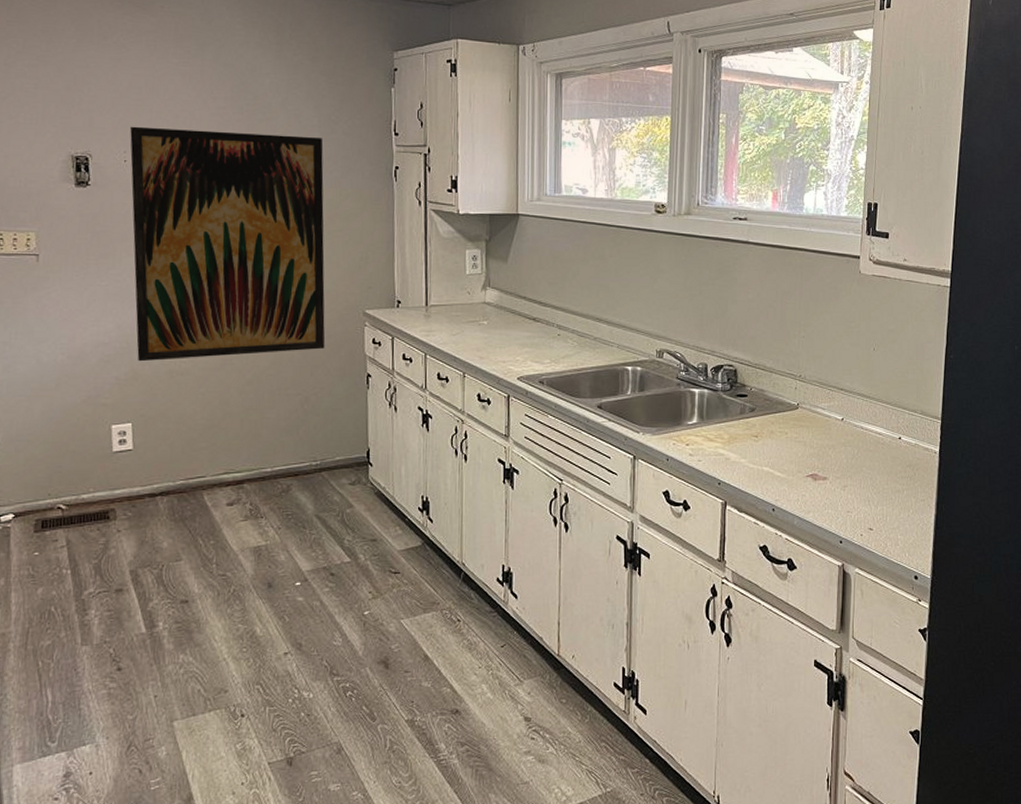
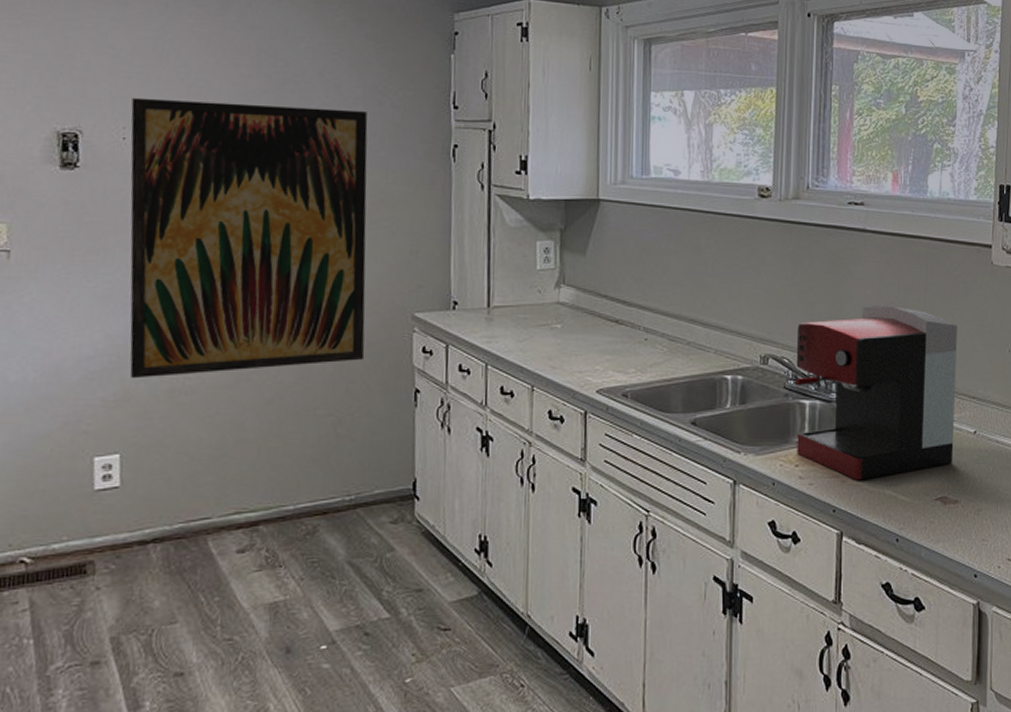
coffee maker: none [686,308,828,459] -> present [794,306,958,481]

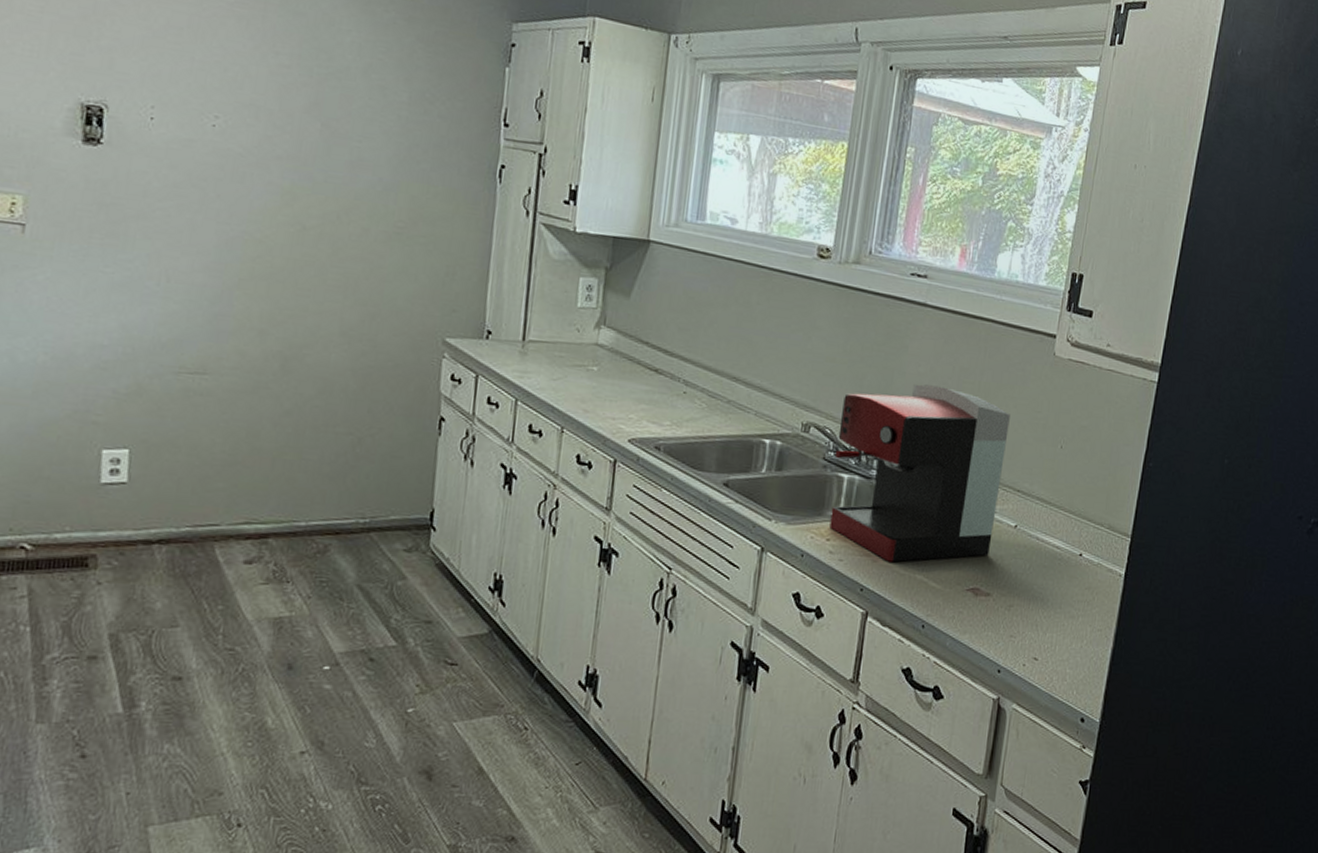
wall art: present [129,97,368,379] -> none [144,75,412,381]

